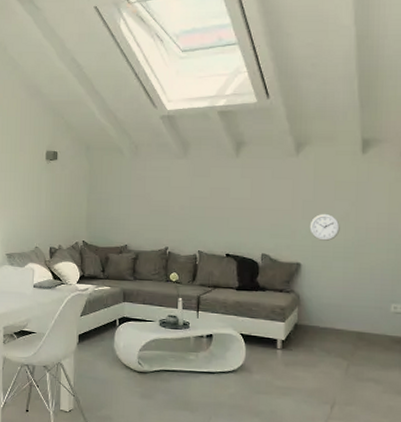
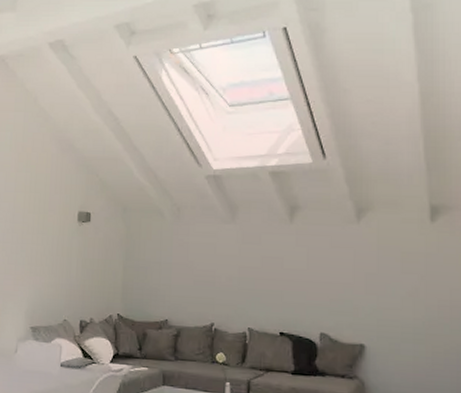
wall clock: present [309,214,340,241] -> none [374,289,408,320]

